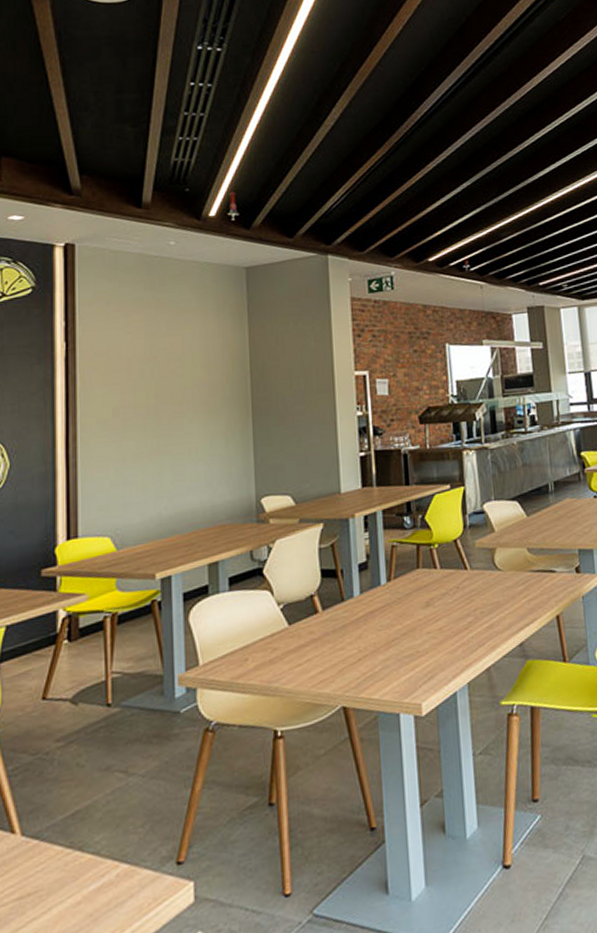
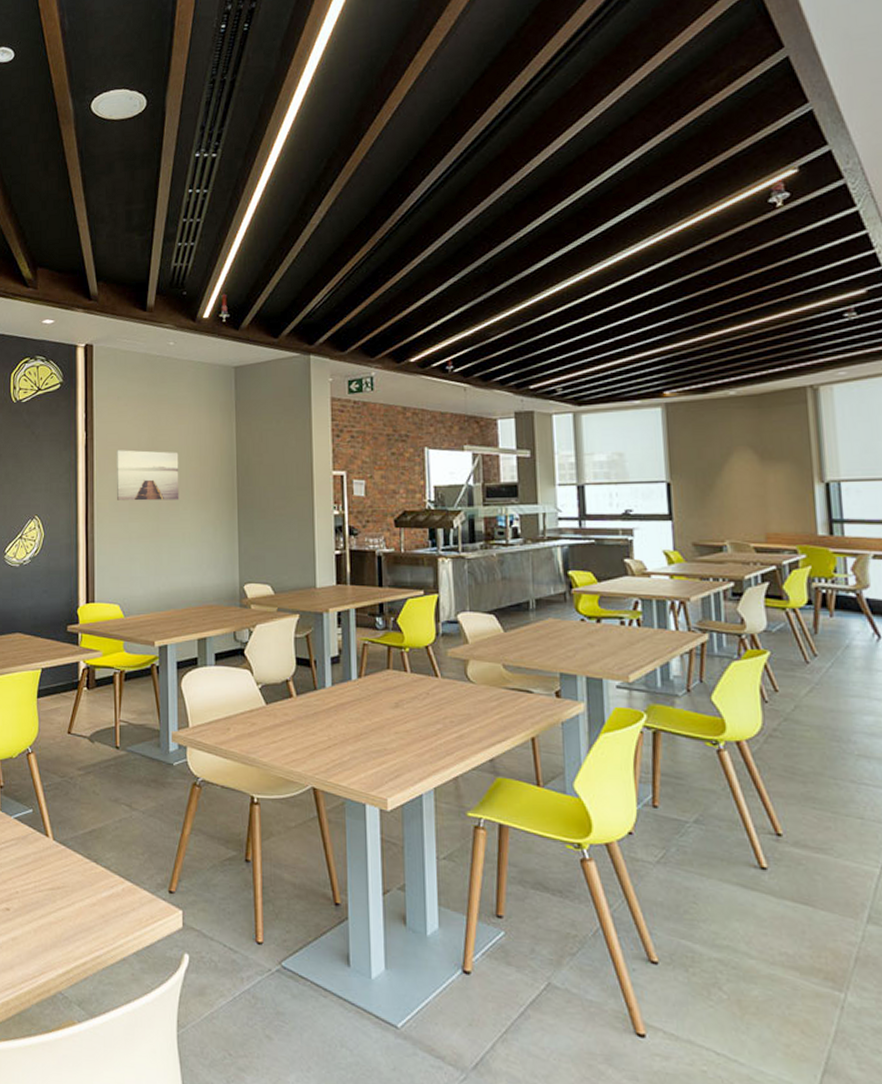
wall art: none [104,359,184,418] -> present [115,450,179,501]

